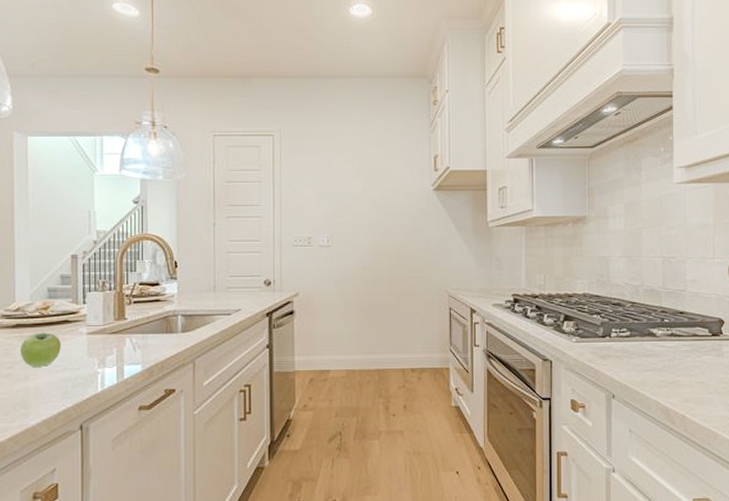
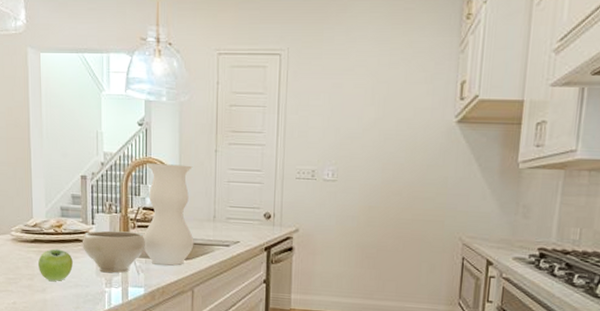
bowl: none [71,308,142,353] -> present [82,230,145,274]
vase: none [139,239,194,341] -> present [143,163,194,266]

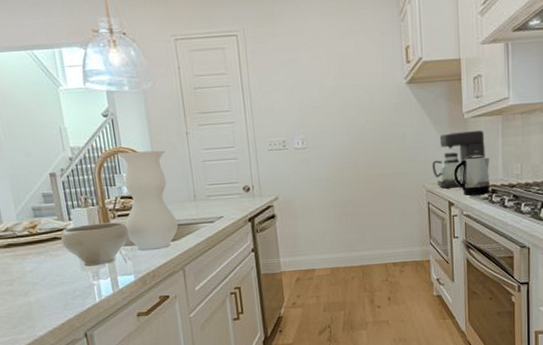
fruit: present [38,248,73,281] -> none [15,250,55,283]
coffee maker: none [473,183,541,246] -> present [432,131,485,189]
kettle: none [496,211,543,258] -> present [453,154,491,196]

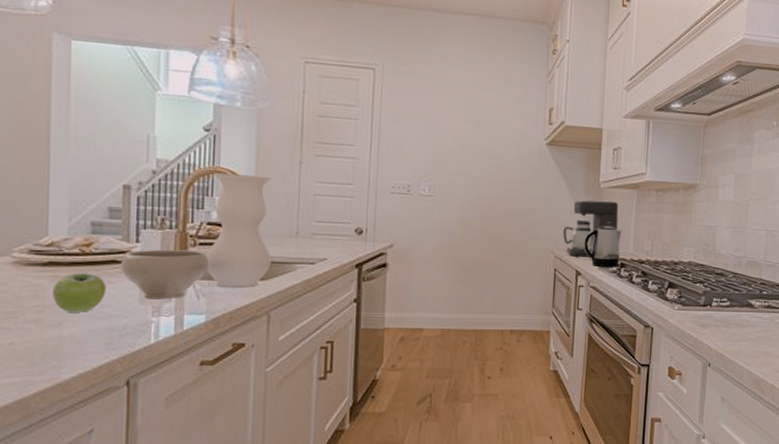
fruit: none [15,250,55,283] -> present [53,272,106,312]

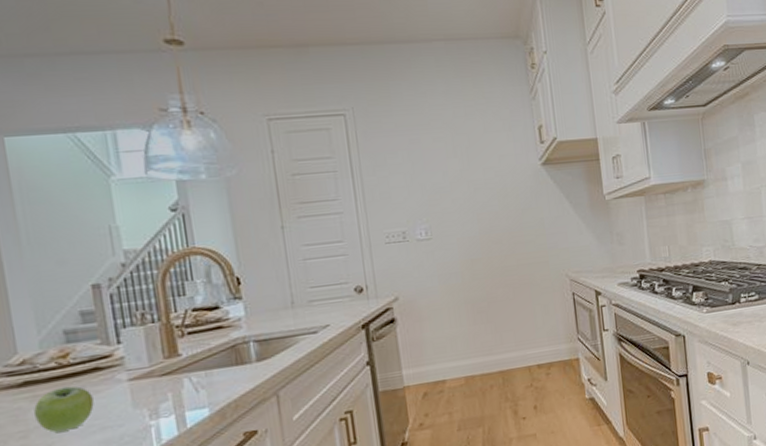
bowl: present [120,249,209,300] -> none [104,340,203,403]
vase: present [206,173,272,289] -> none [190,249,271,376]
coffee maker: present [563,200,619,257] -> none [574,212,631,277]
kettle: present [583,225,622,268] -> none [598,238,640,283]

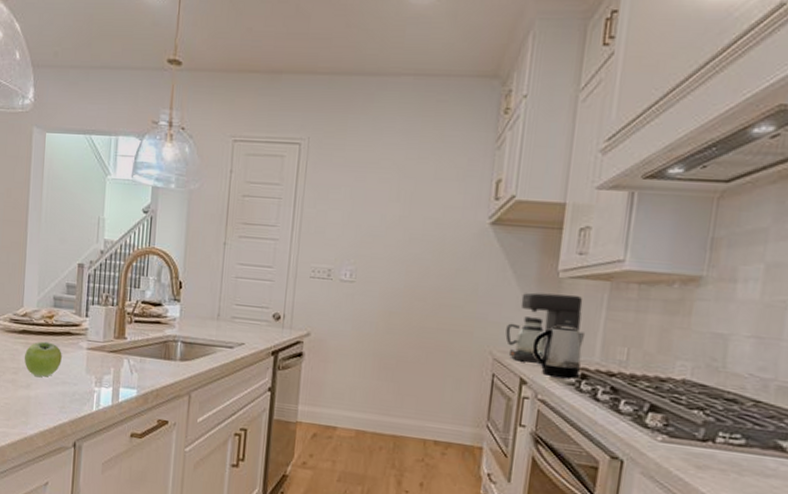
coffee maker: none [574,212,631,277] -> present [505,292,583,363]
kettle: none [598,238,640,283] -> present [532,325,586,379]

